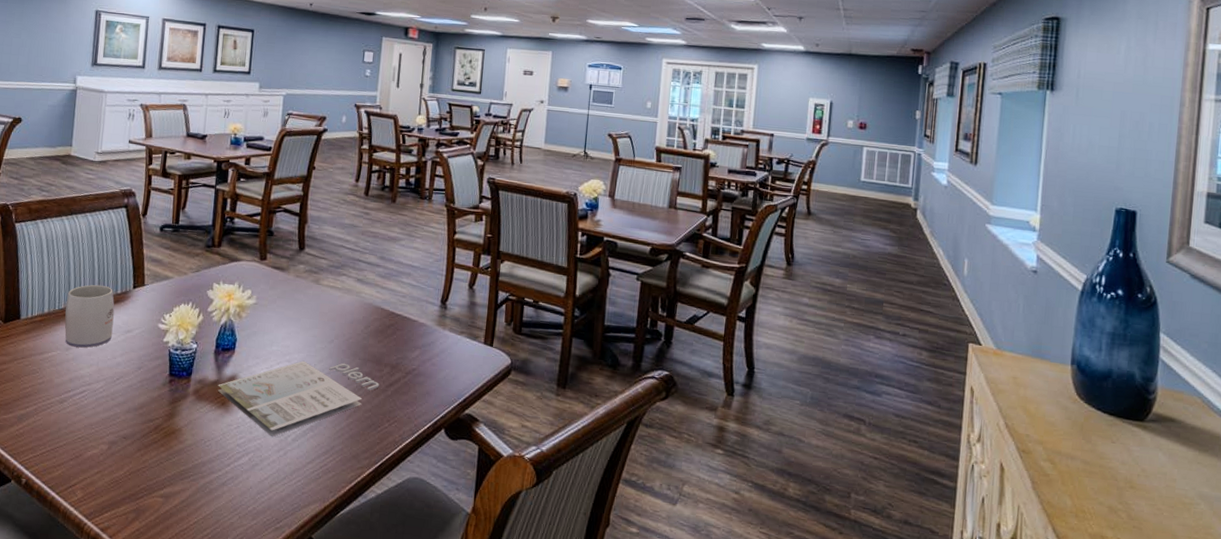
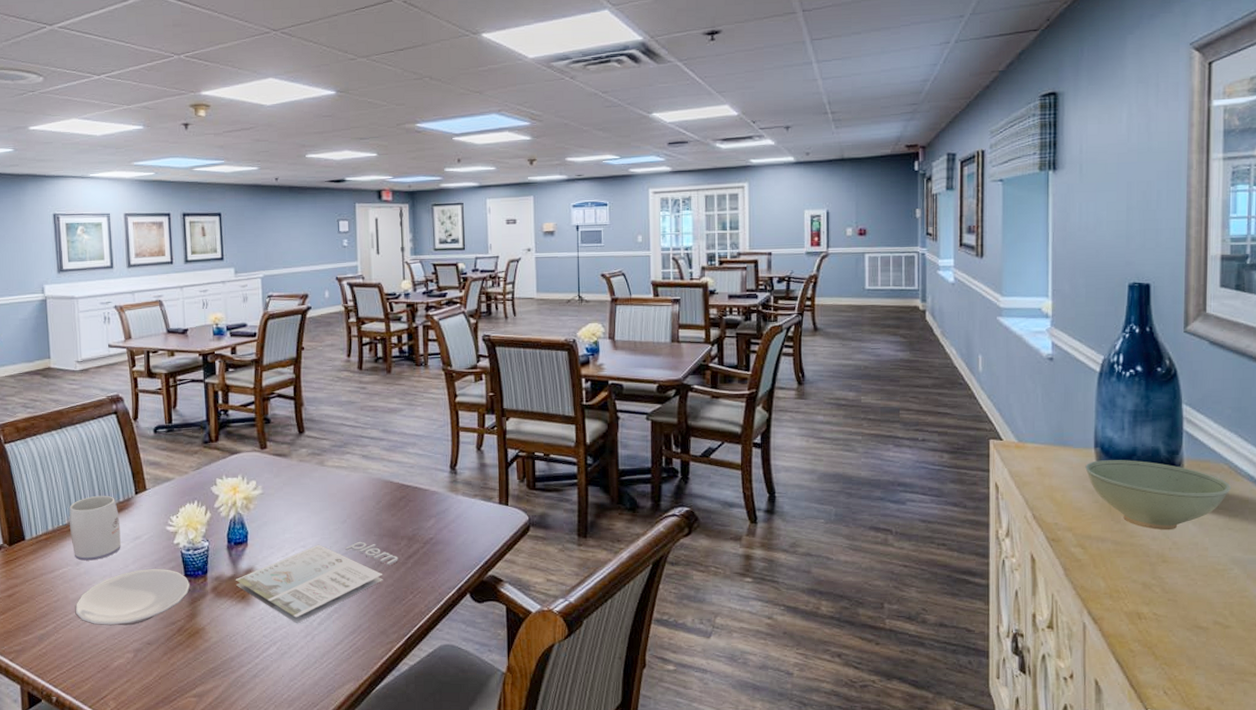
saucer: none [57,362,174,417] -> present [75,568,191,626]
bowl: none [1060,377,1204,456] -> present [1085,460,1232,530]

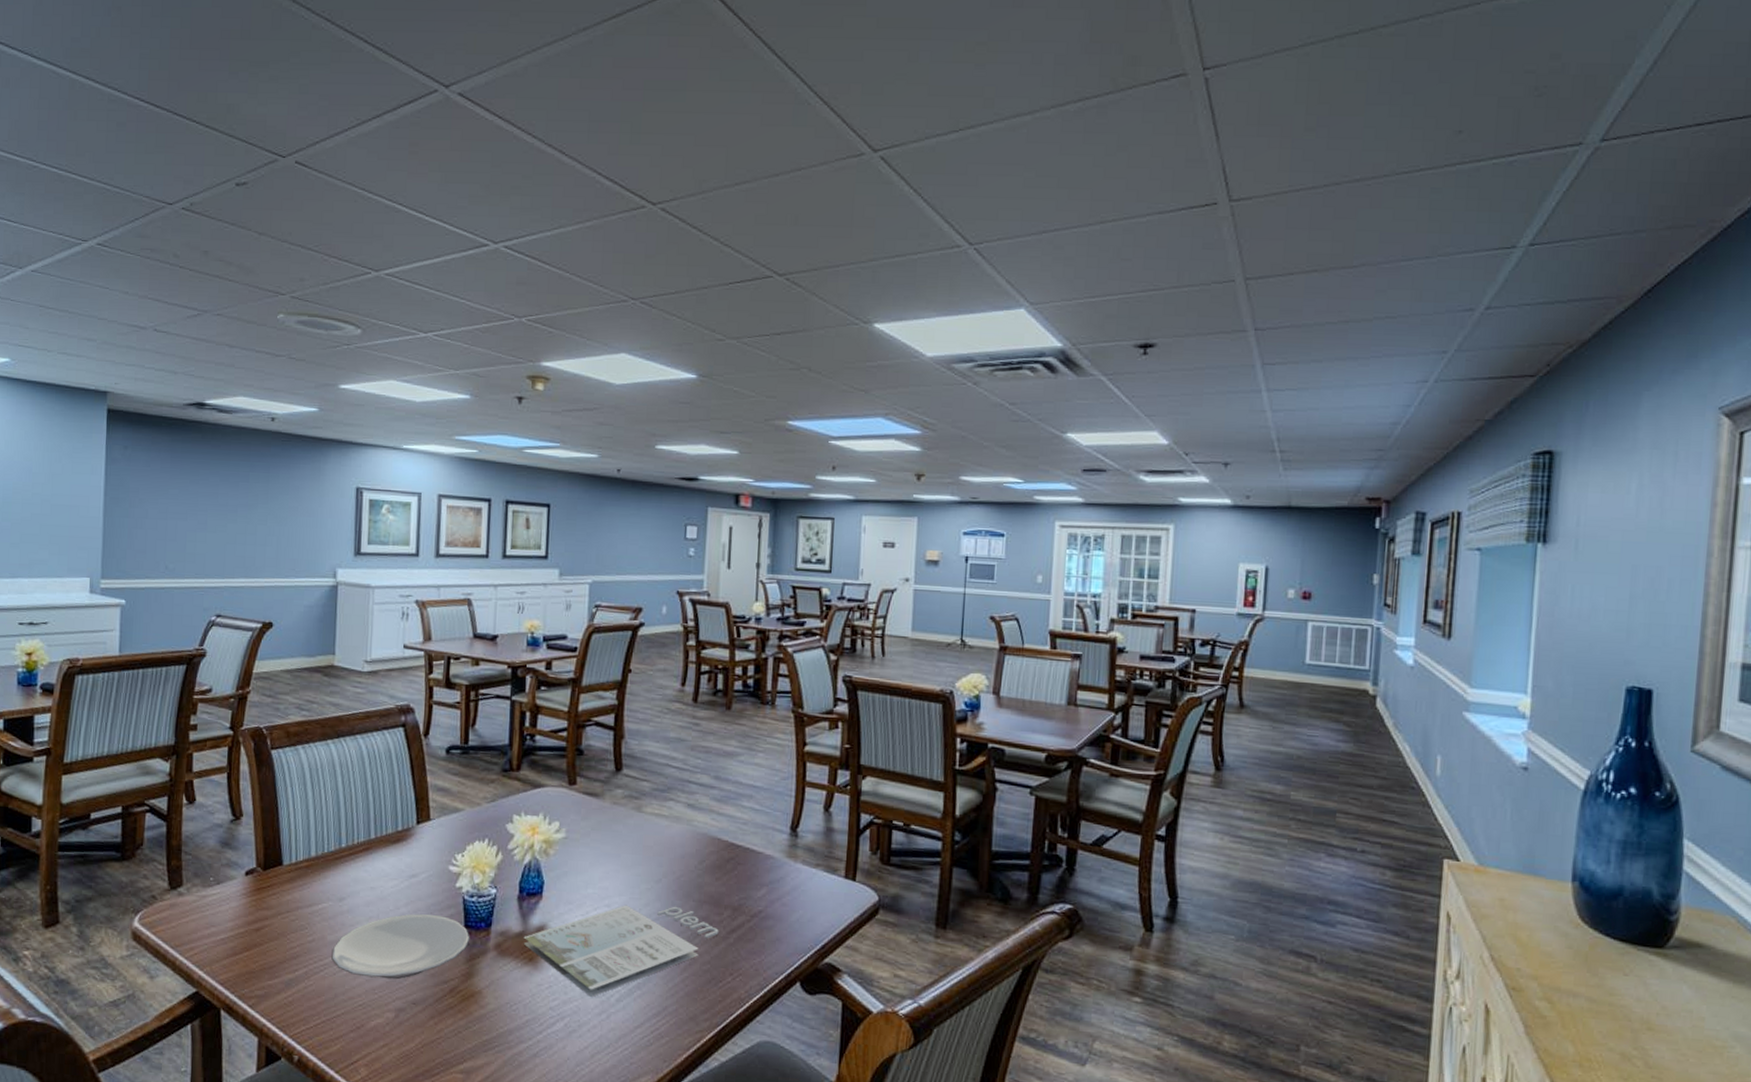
mug: present [69,495,121,561] -> none [335,821,396,898]
bowl: present [1085,460,1232,530] -> none [1558,897,1739,991]

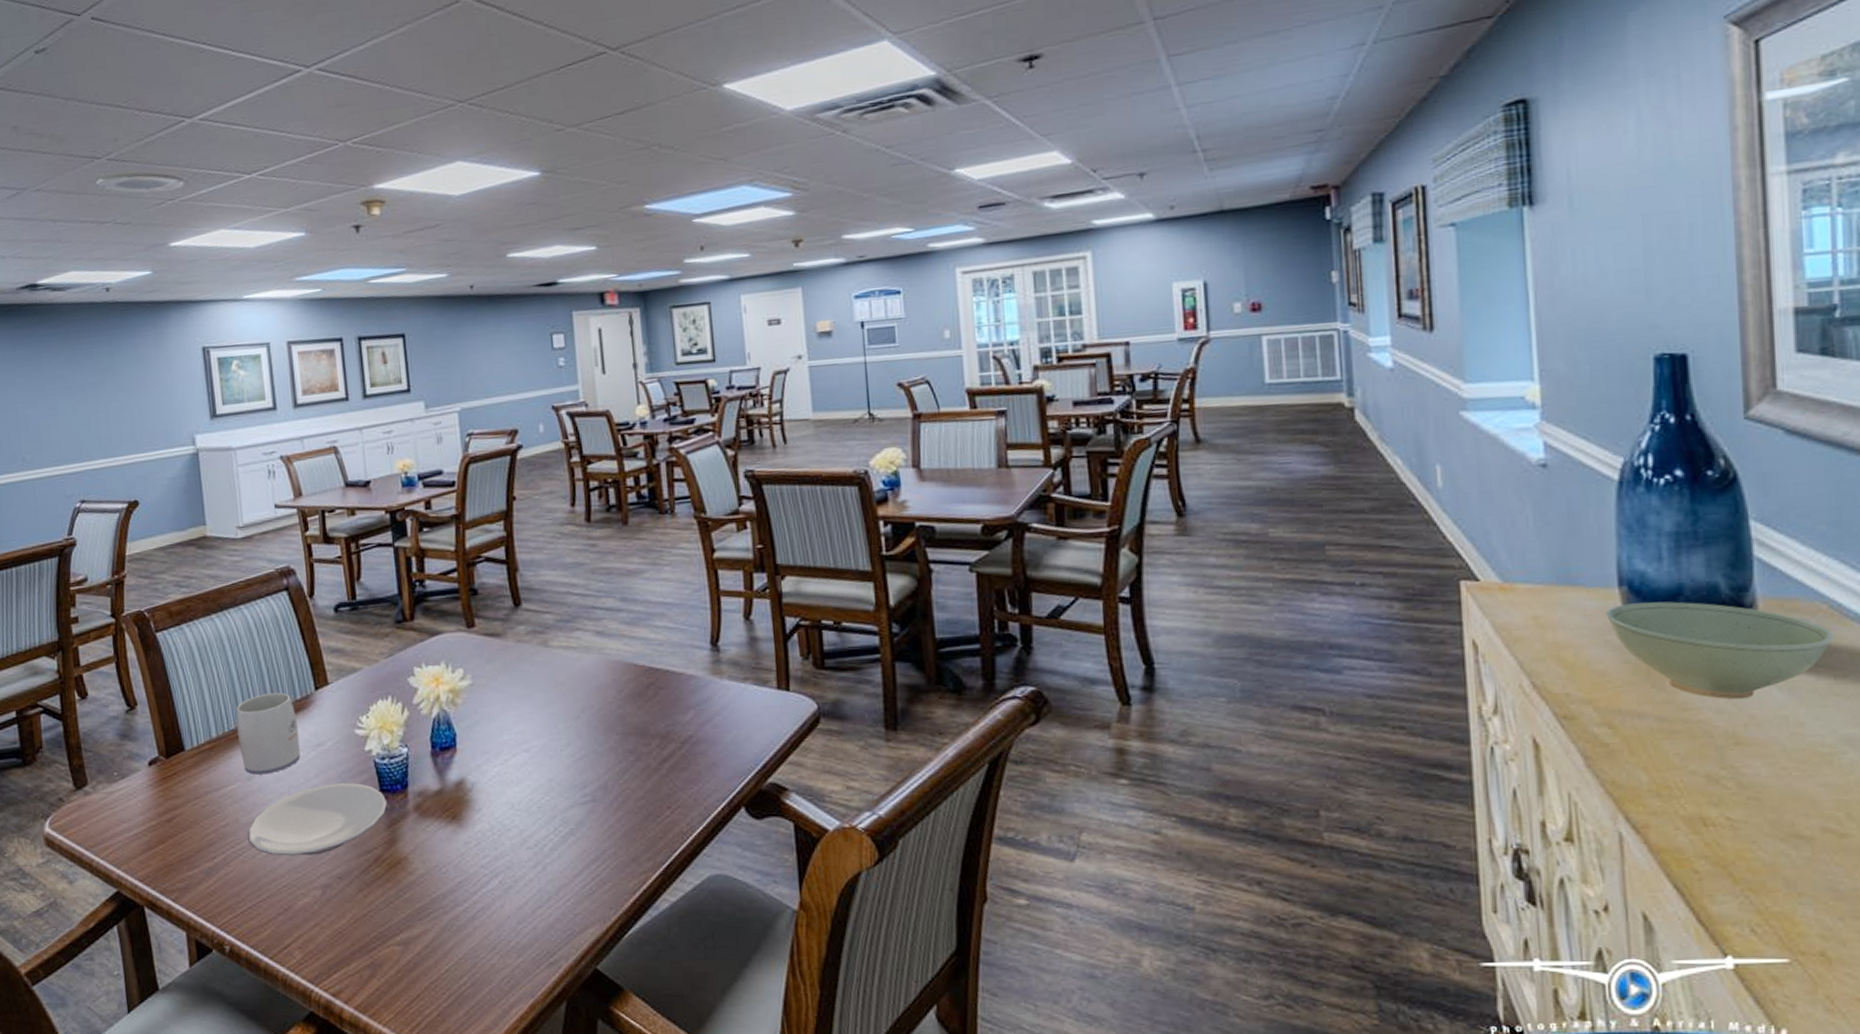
mug: none [335,821,396,898] -> present [236,692,301,775]
magazine: present [523,905,719,997] -> none [443,742,649,849]
bowl: none [1558,897,1739,991] -> present [1606,601,1836,699]

